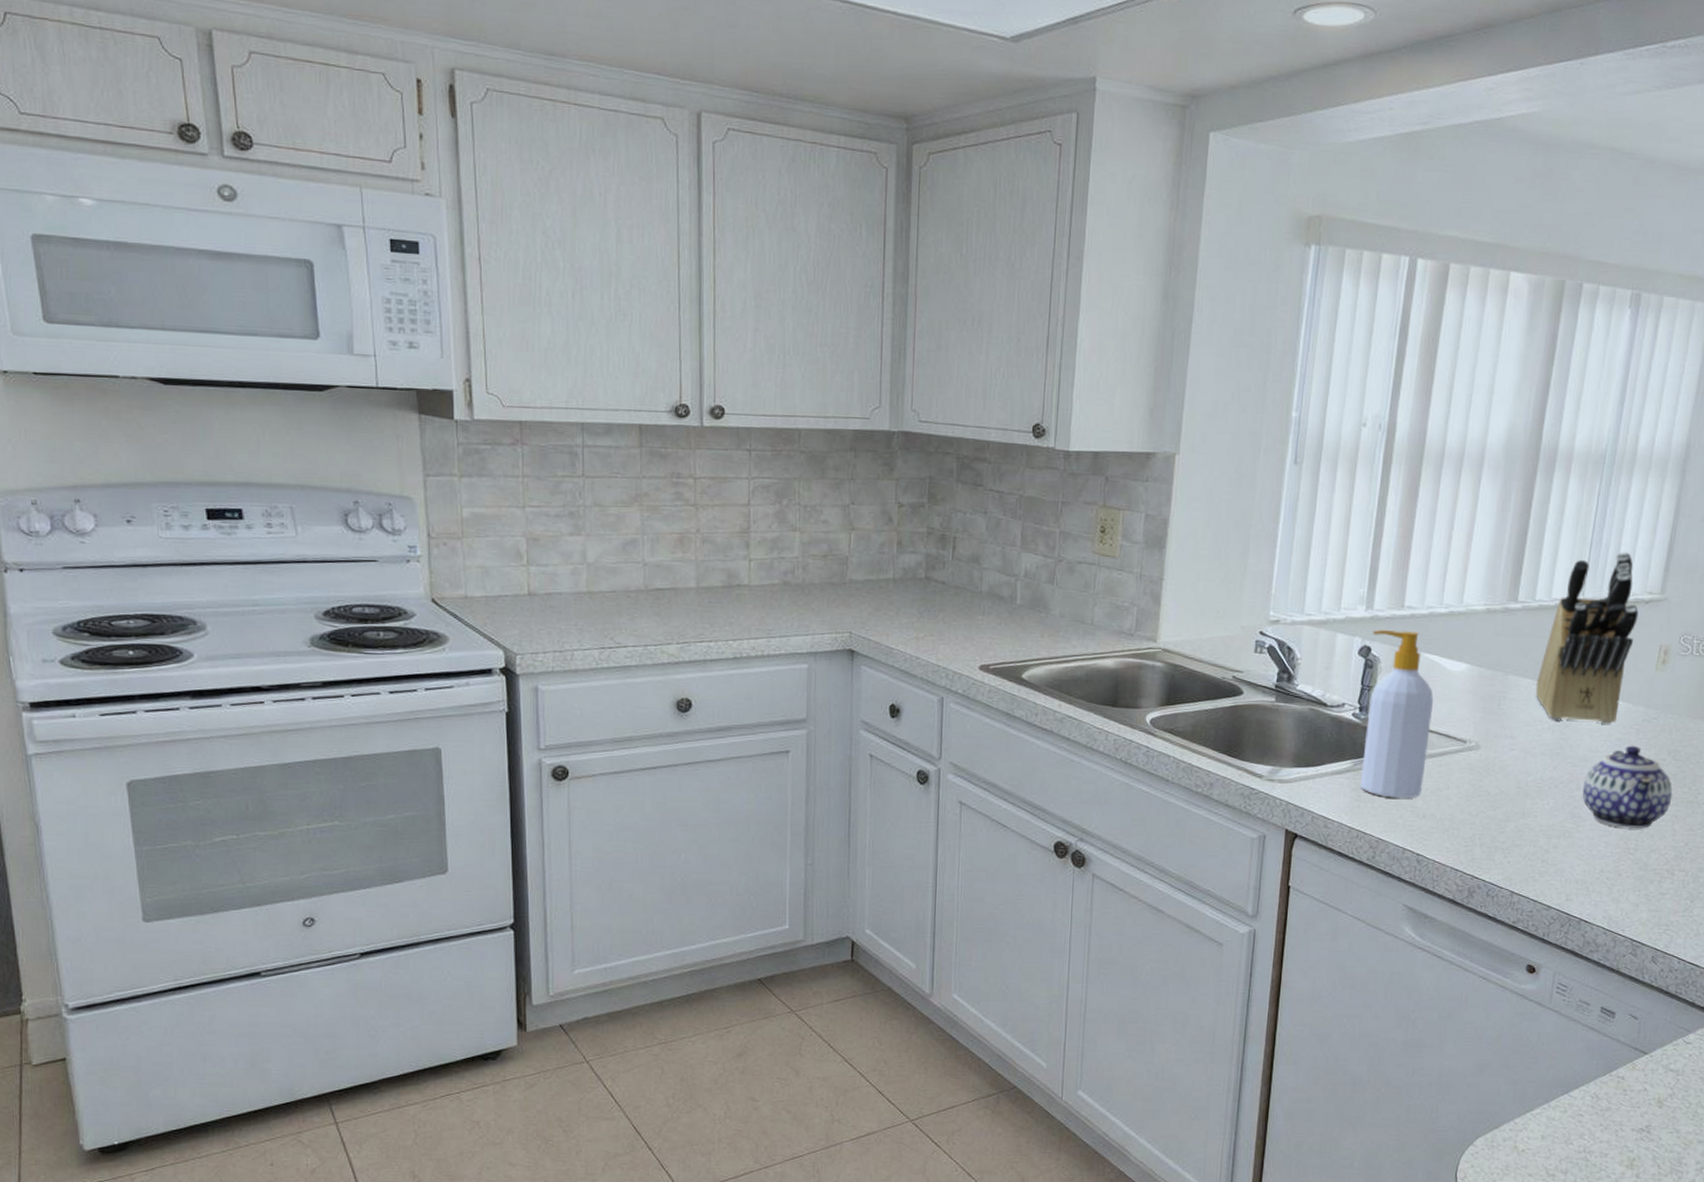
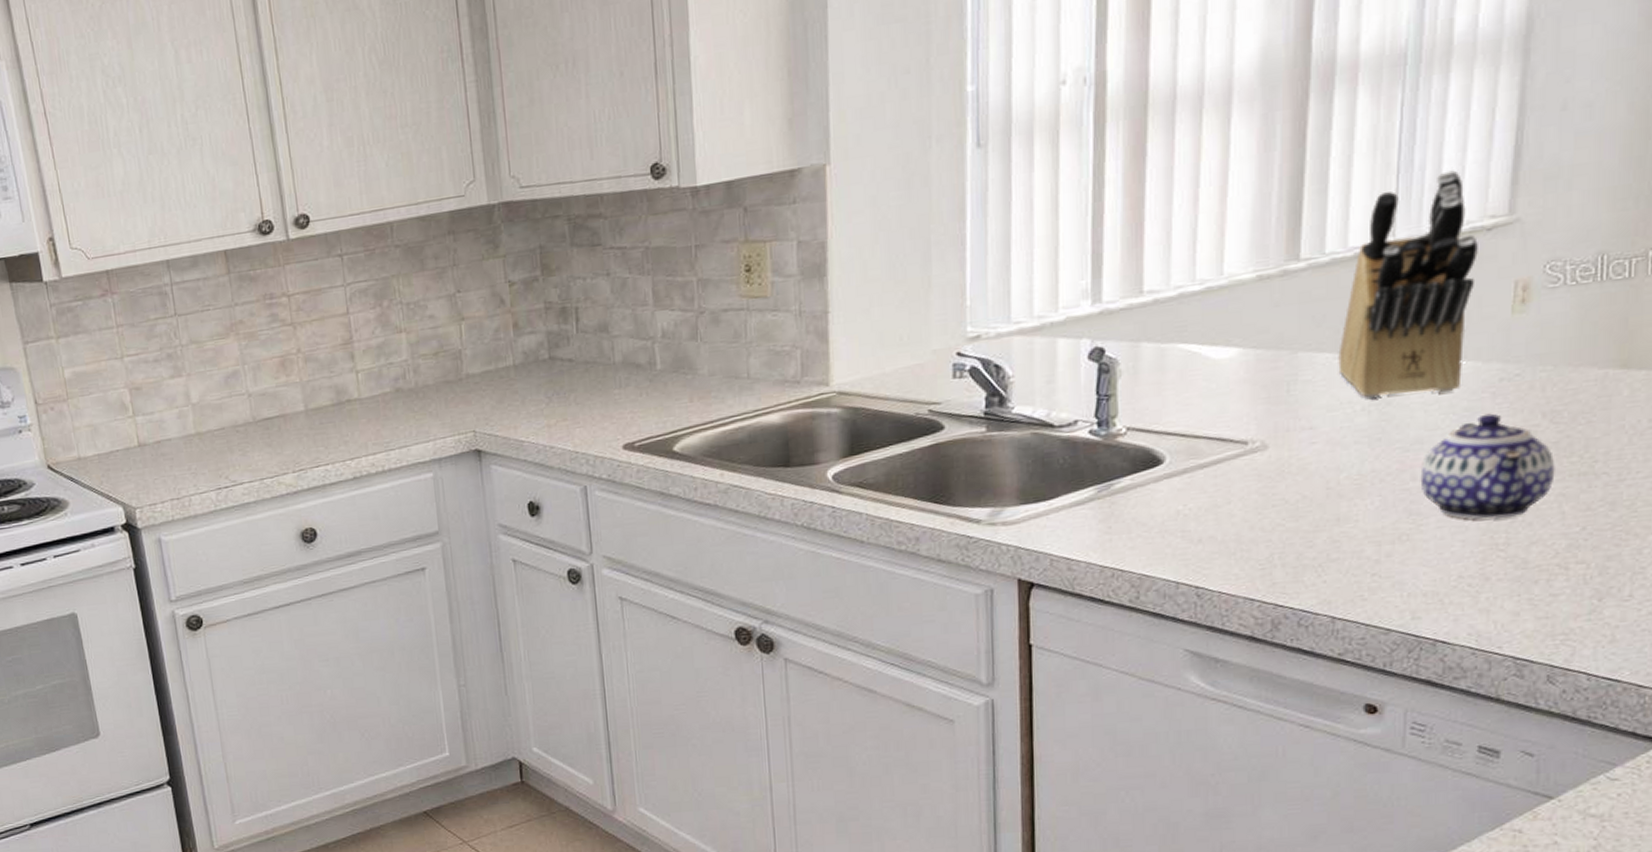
soap bottle: present [1360,629,1434,799] -> none [1105,319,1198,525]

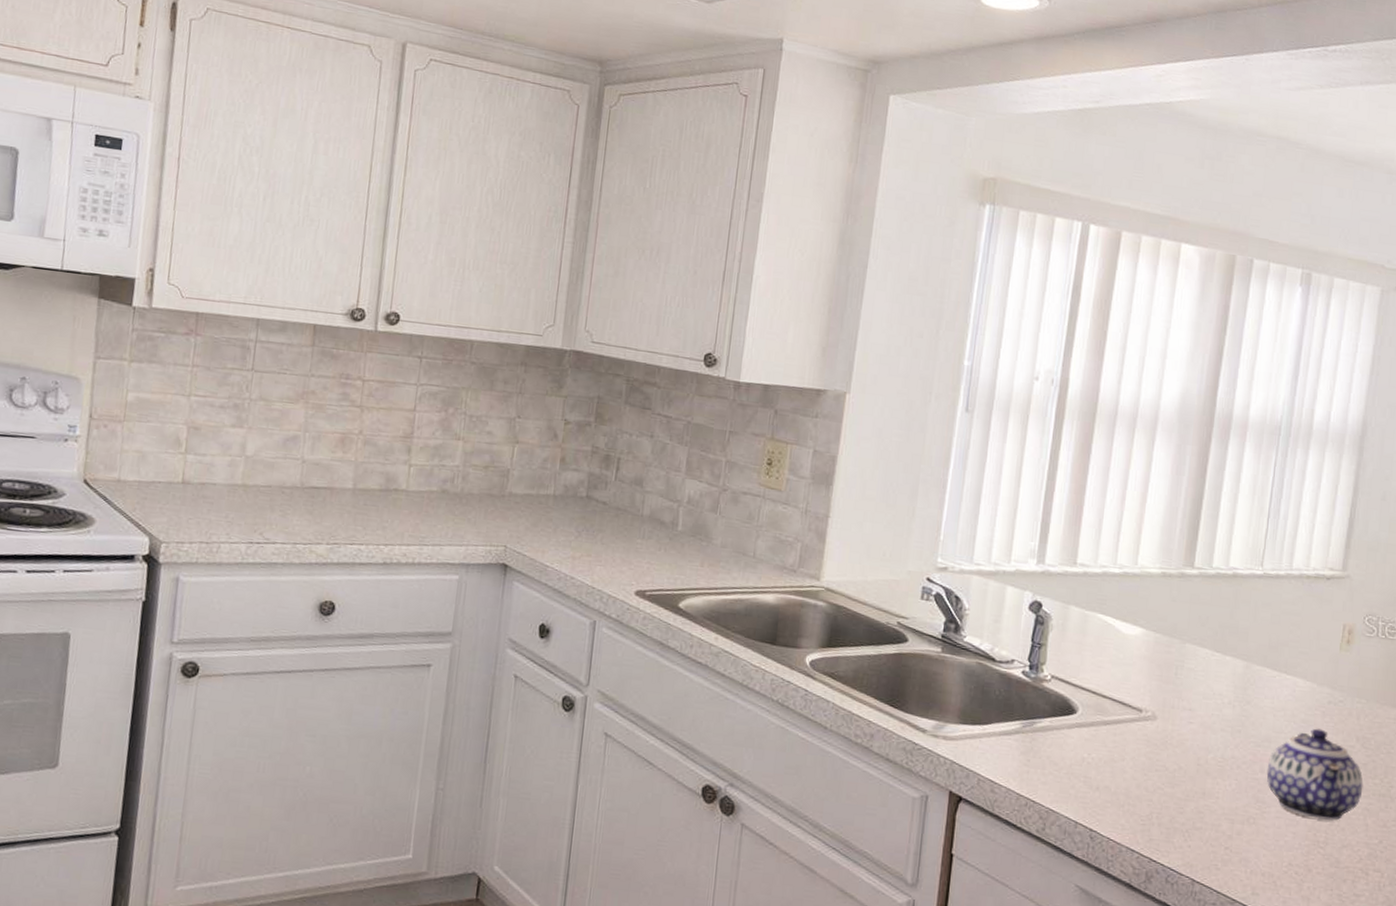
knife block: present [1338,170,1478,398] -> none [1214,525,1320,704]

